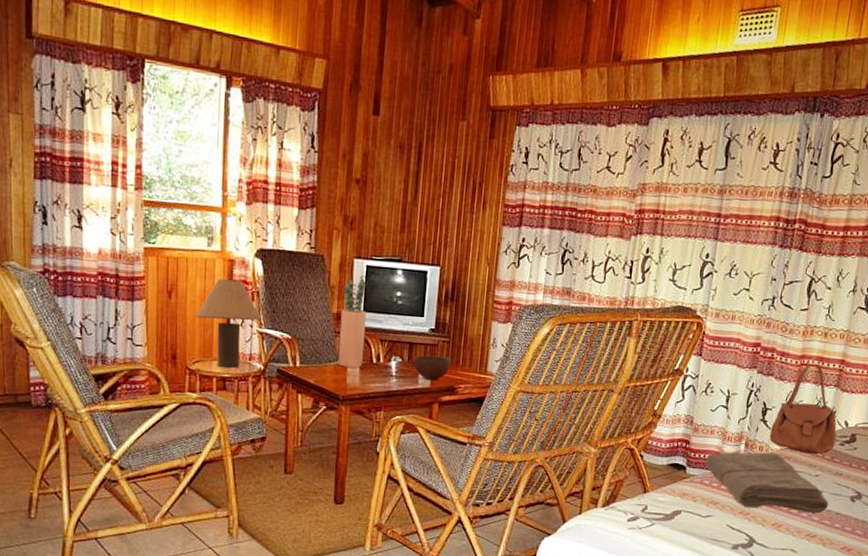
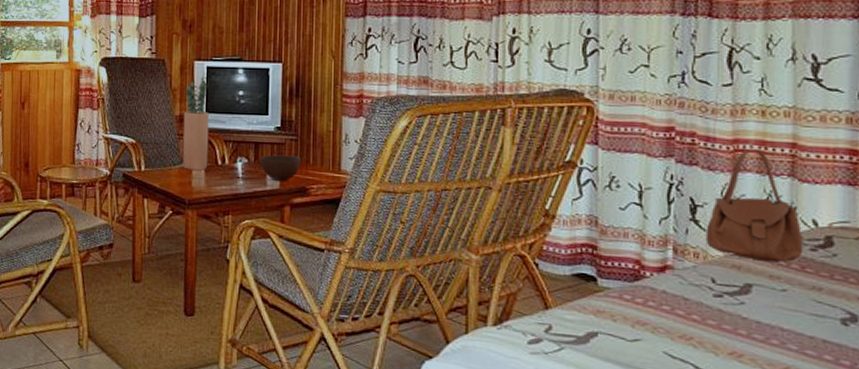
table lamp: present [196,278,261,368] -> none [46,88,107,174]
towel: present [705,452,829,514] -> none [622,259,809,341]

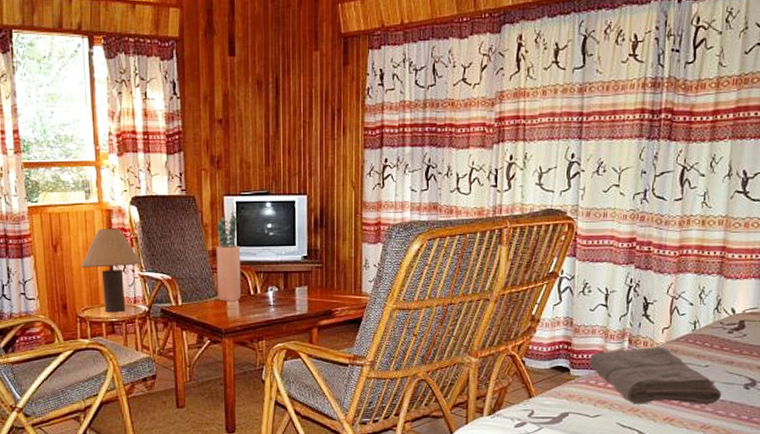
table lamp: none [46,88,107,174] -> present [81,229,142,312]
bowl: present [259,154,301,182] -> none [289,282,326,307]
towel: none [622,259,809,341] -> present [589,347,722,404]
handbag: present [705,148,804,263] -> none [653,253,724,344]

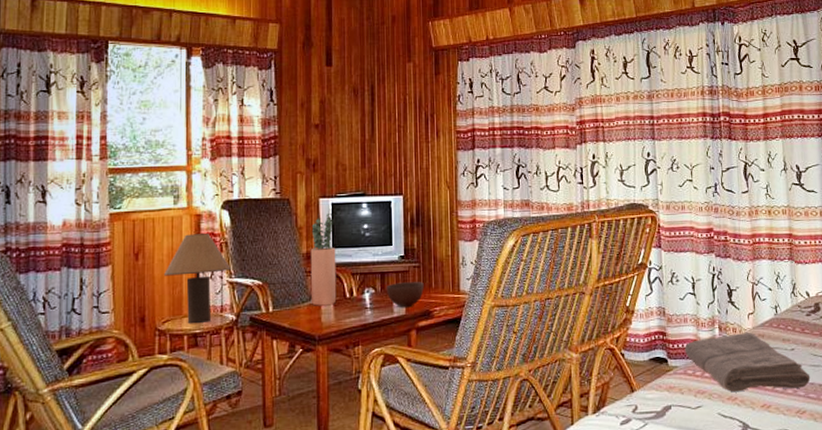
bowl: none [289,282,326,307] -> present [386,282,424,308]

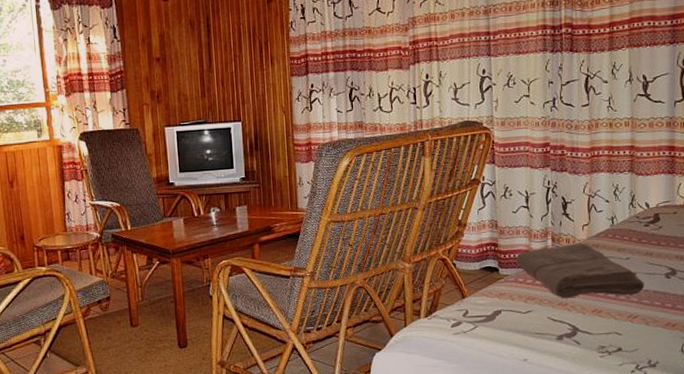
table lamp: present [164,233,231,323] -> none [36,162,92,240]
vase: present [310,209,337,306] -> none [159,136,186,224]
bowl: present [386,282,424,308] -> none [229,201,265,225]

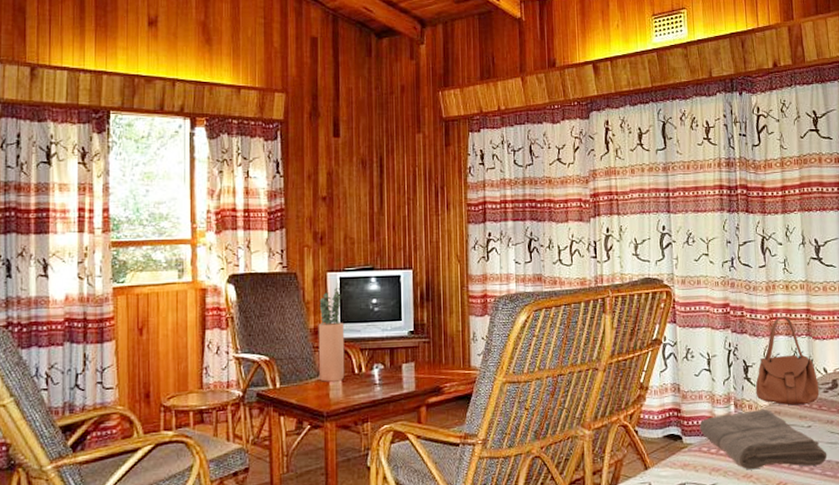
vase: none [159,136,186,224] -> present [318,283,345,382]
handbag: none [573,153,640,239] -> present [755,316,820,406]

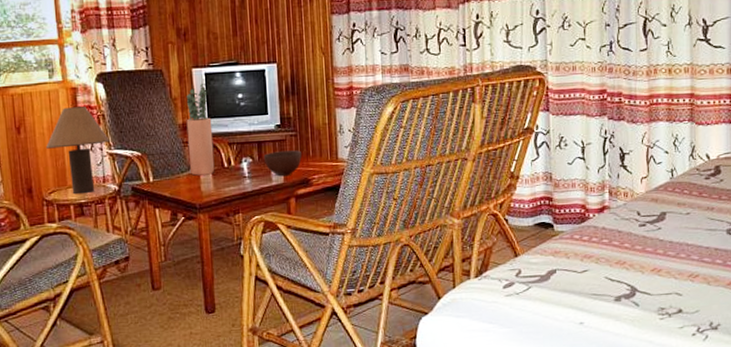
table lamp: none [169,308,237,399] -> present [46,106,110,194]
bowl: none [395,357,434,384] -> present [263,150,302,177]
towel: present [699,409,828,470] -> none [572,197,706,257]
handbag: present [755,316,820,406] -> none [632,101,701,193]

